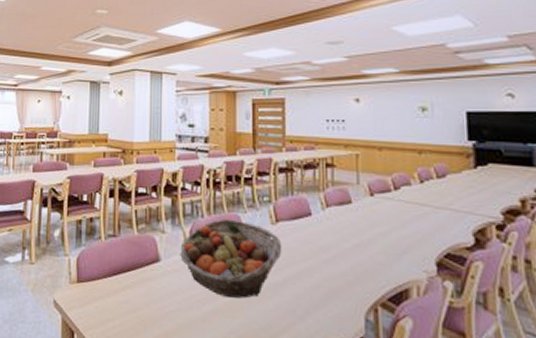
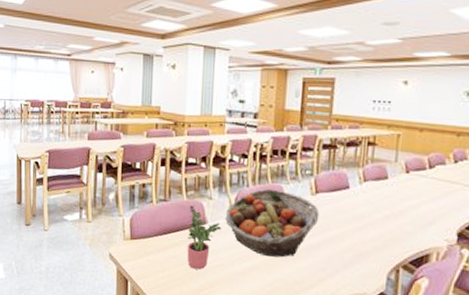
potted plant: none [139,239,177,317] -> present [187,204,222,270]

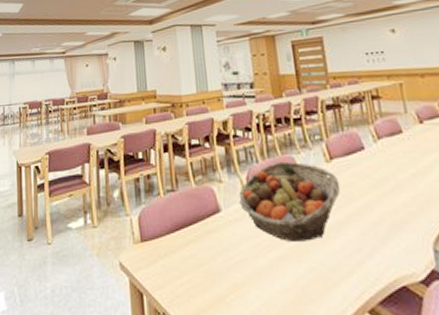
potted plant: present [187,204,222,270] -> none [199,191,238,269]

